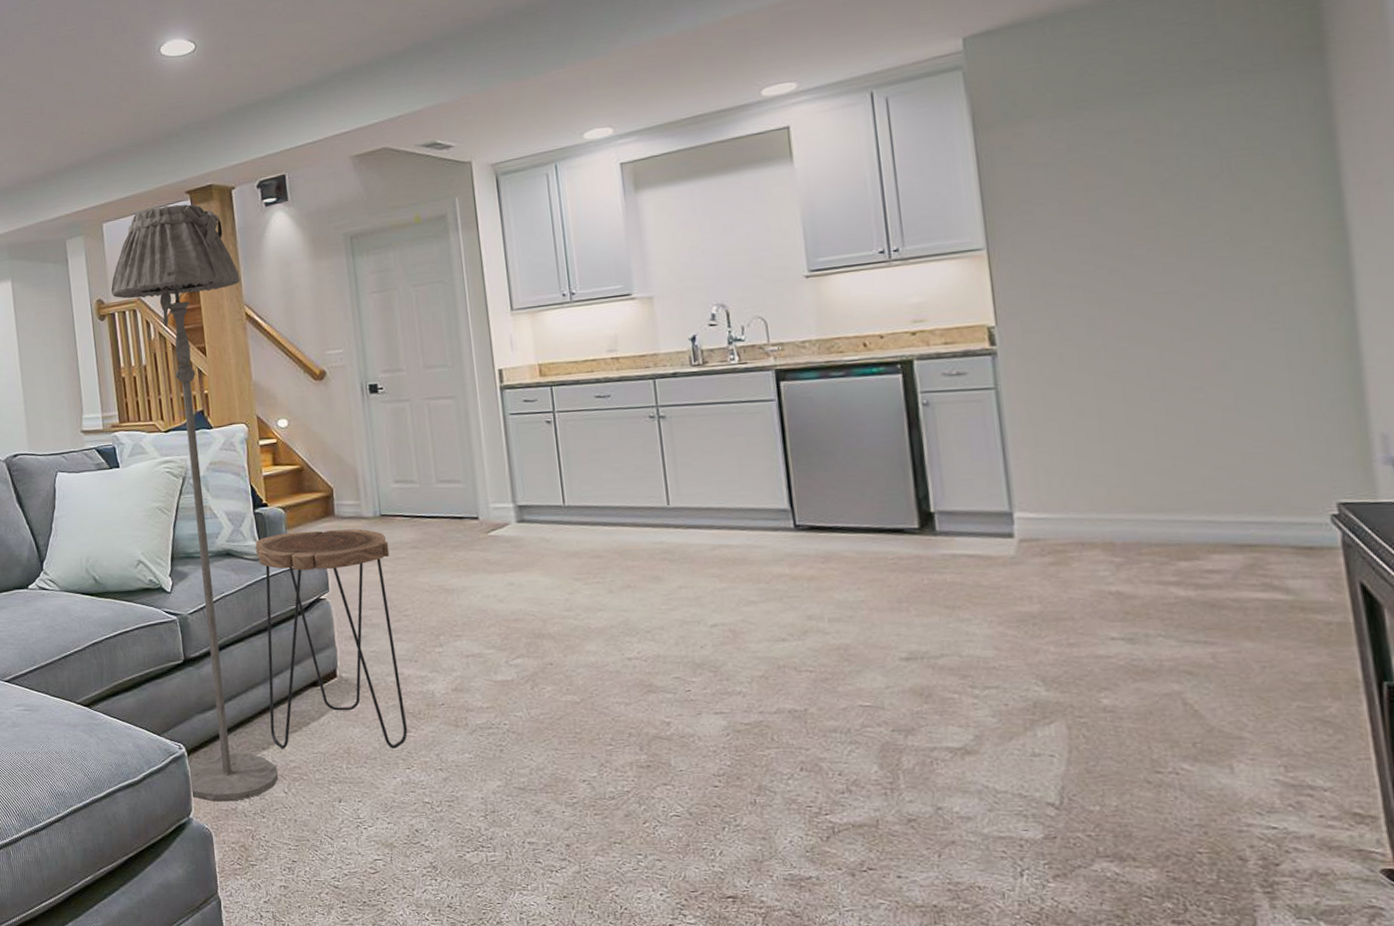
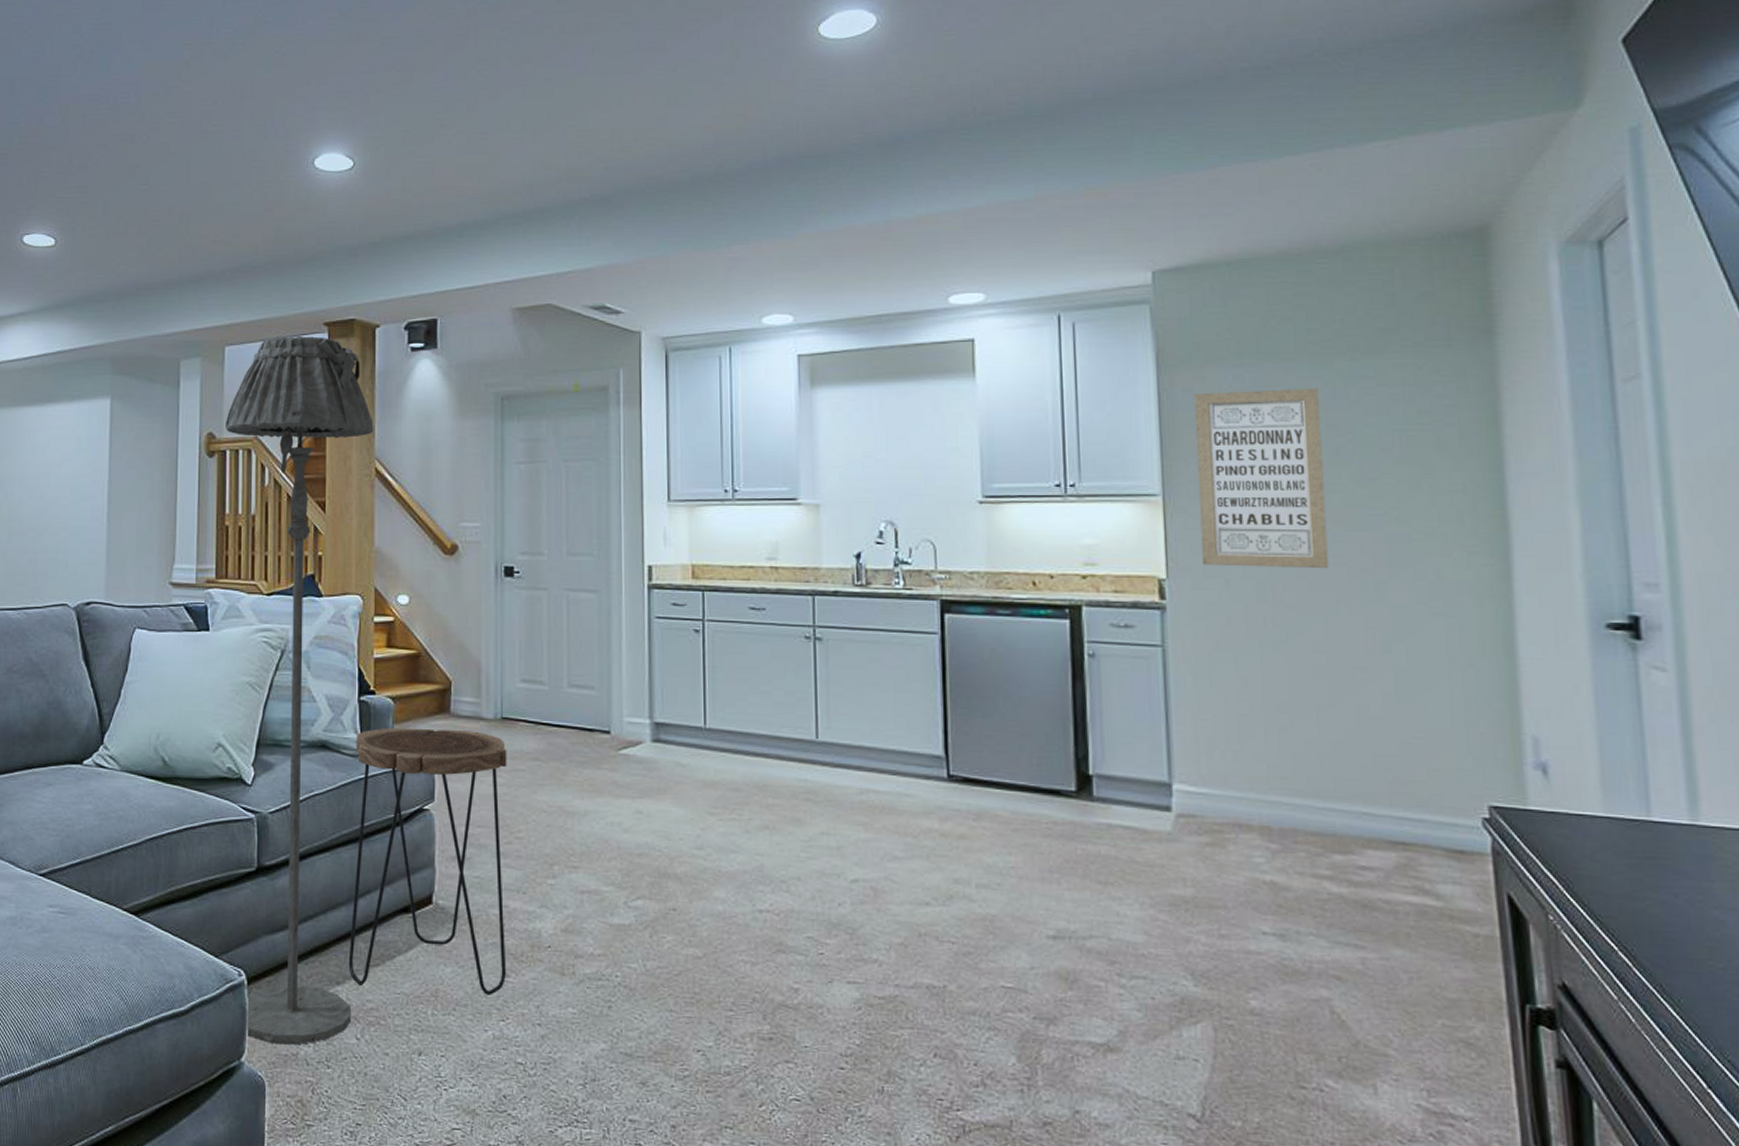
wall art: none [1013,128,1161,309] -> present [1194,389,1329,569]

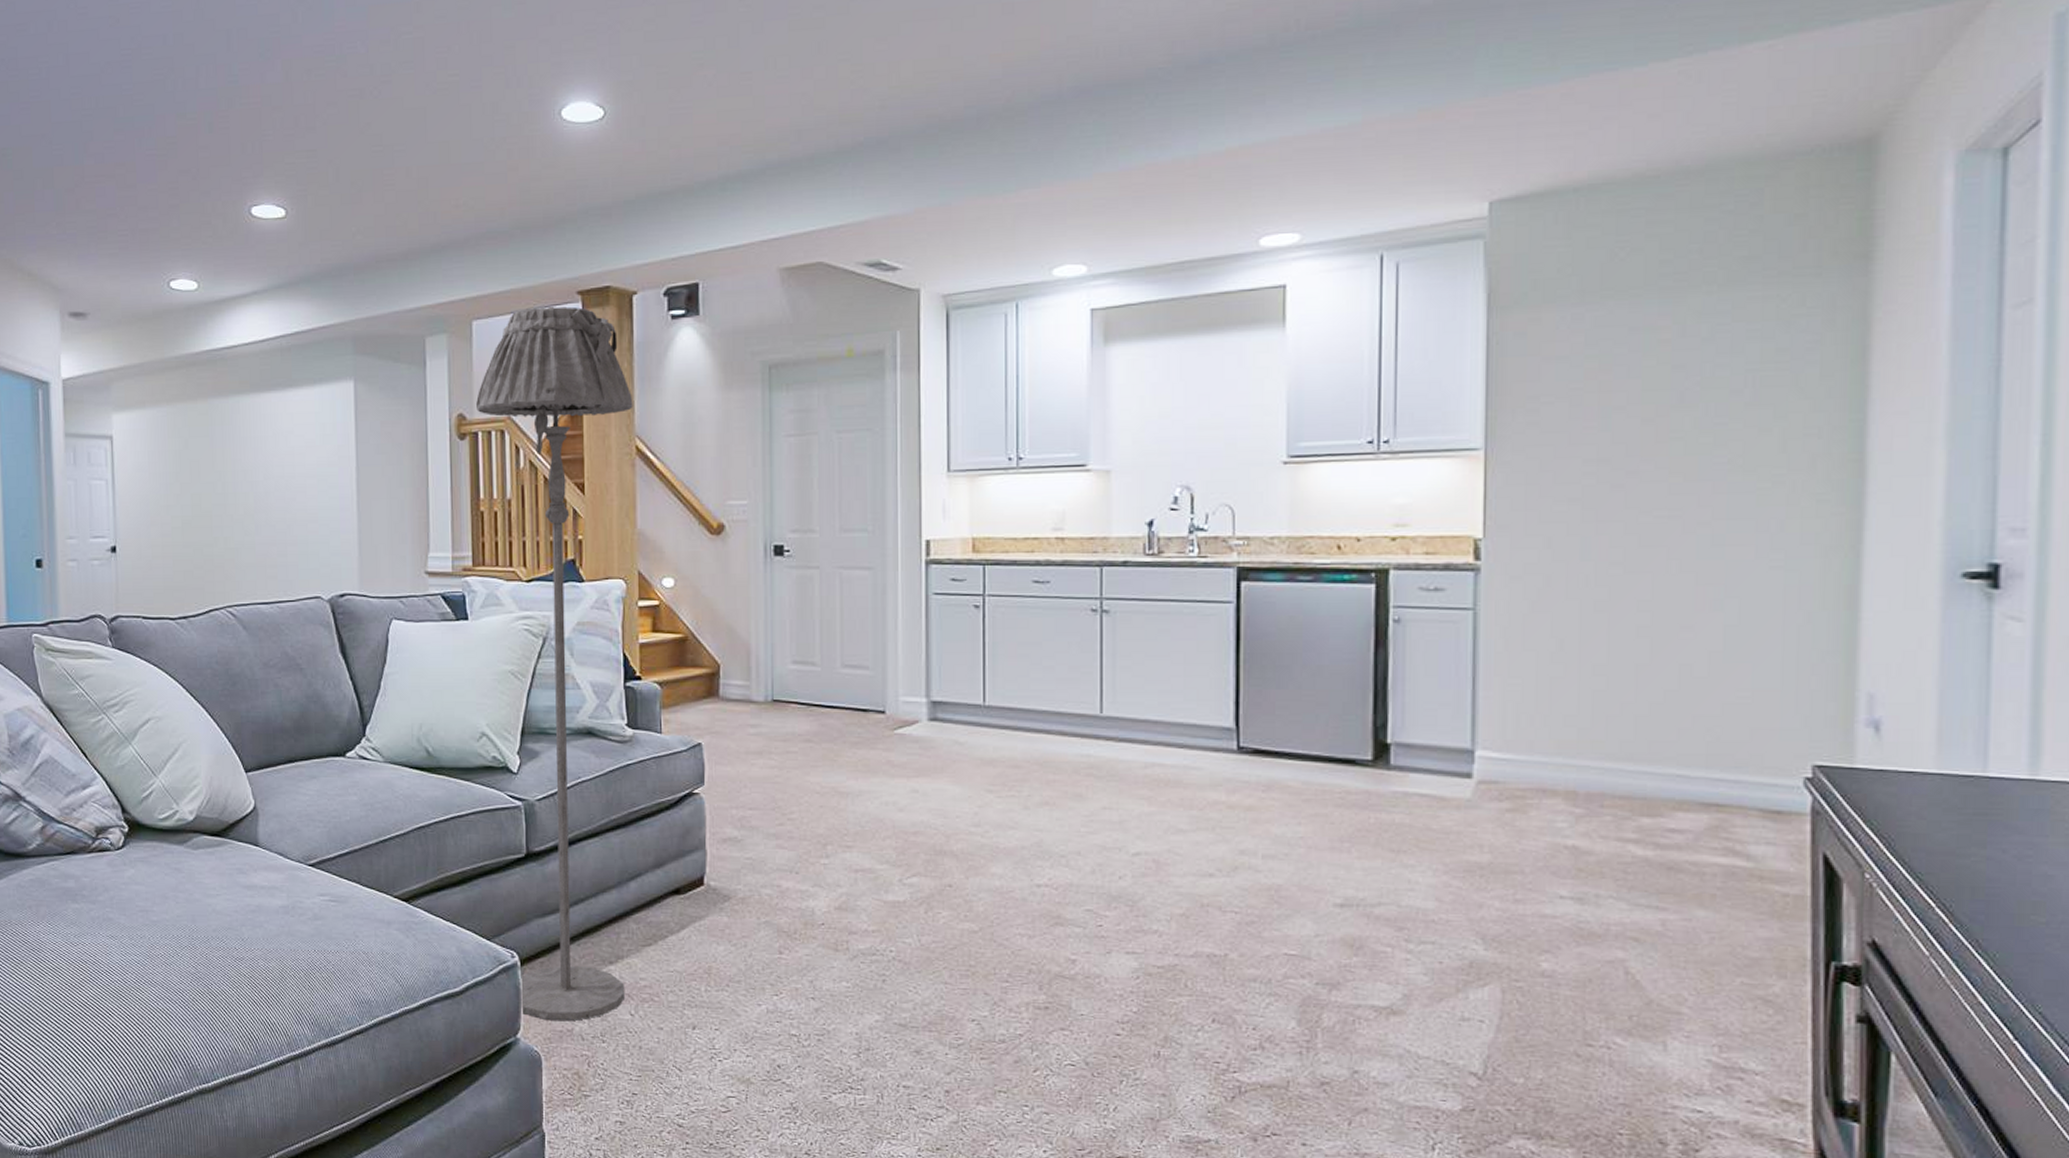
side table: present [348,727,507,995] -> none [620,712,780,972]
wall art: present [1194,389,1329,569] -> none [1524,327,1666,523]

